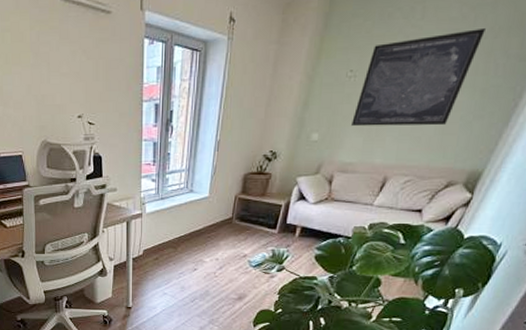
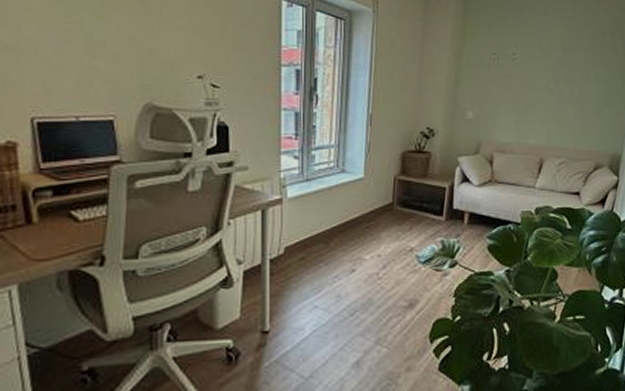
wall art: present [351,28,485,127] -> none [502,29,595,110]

